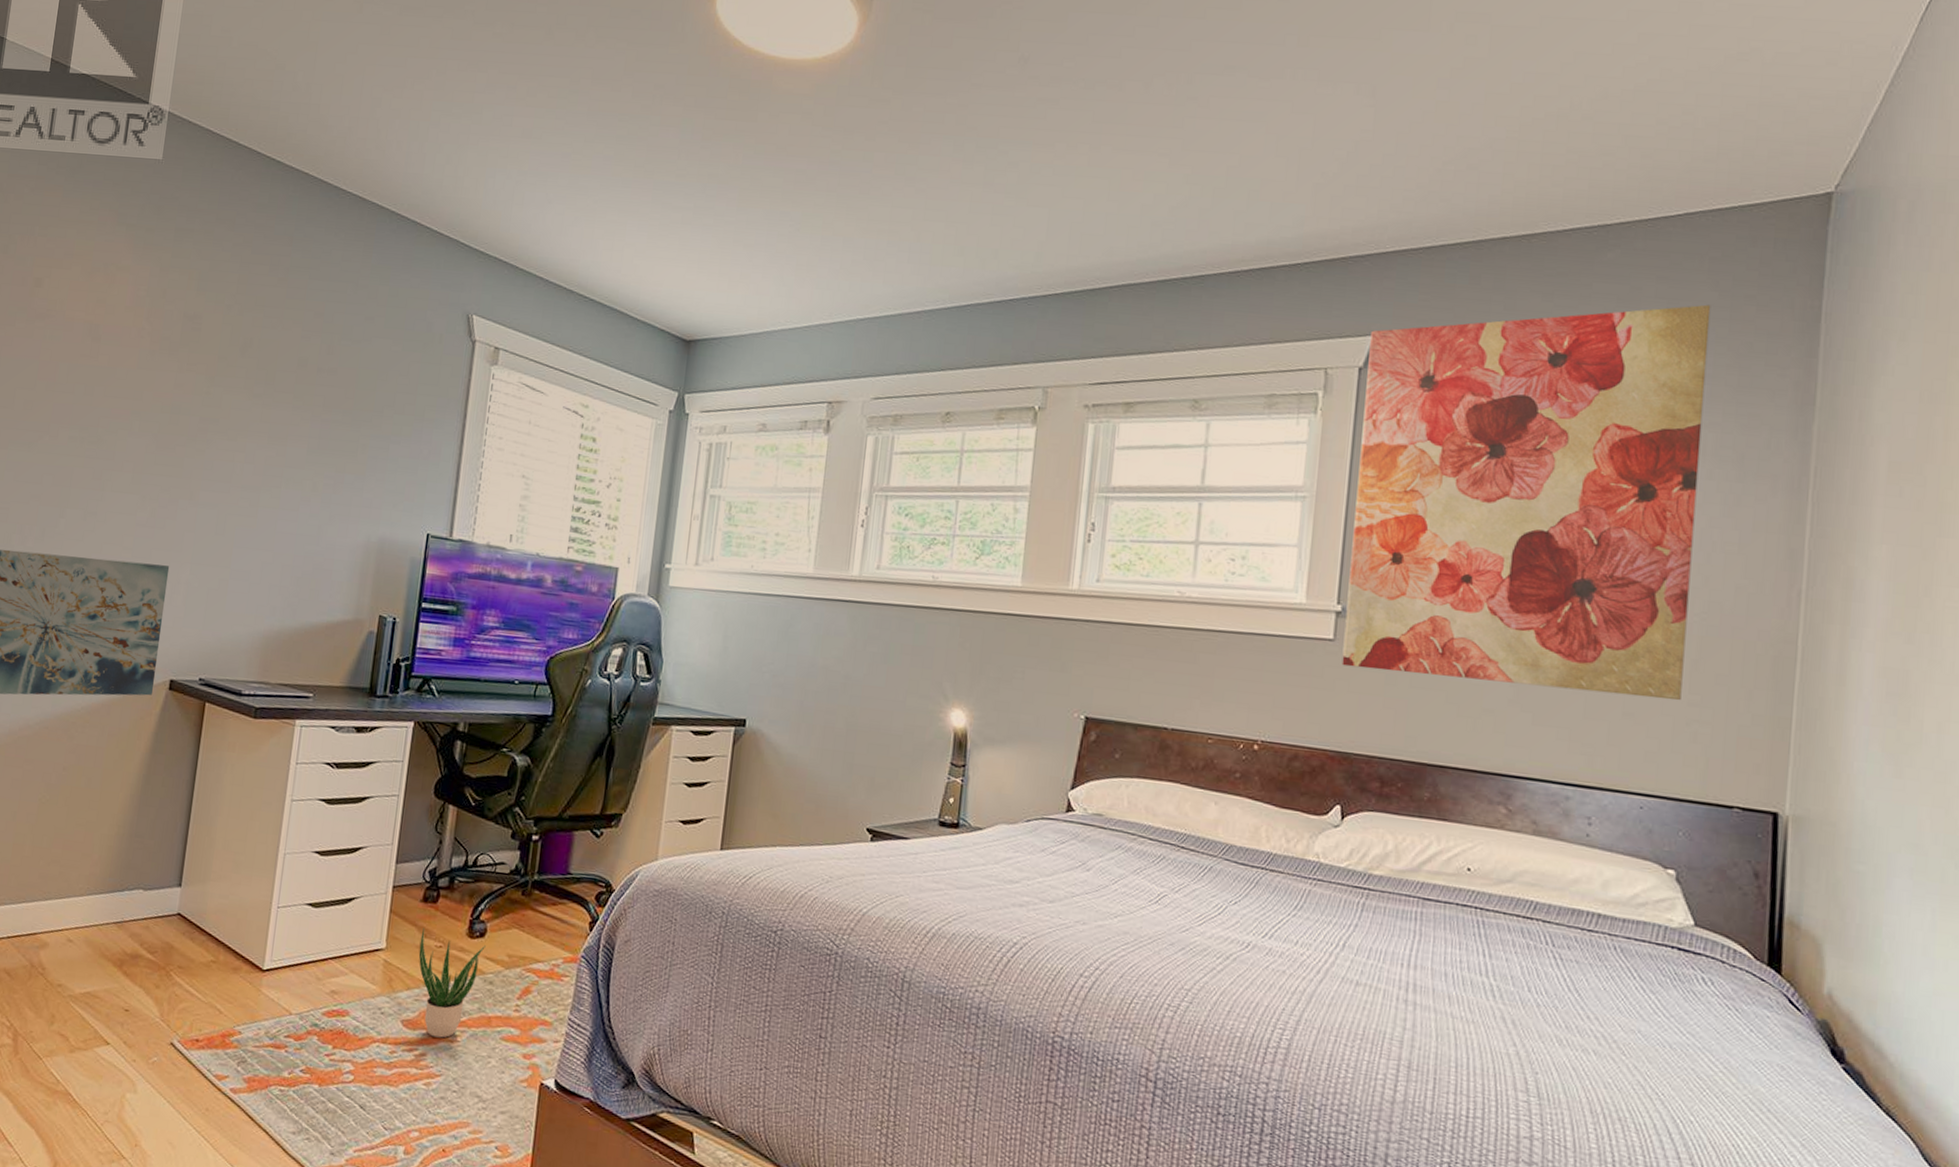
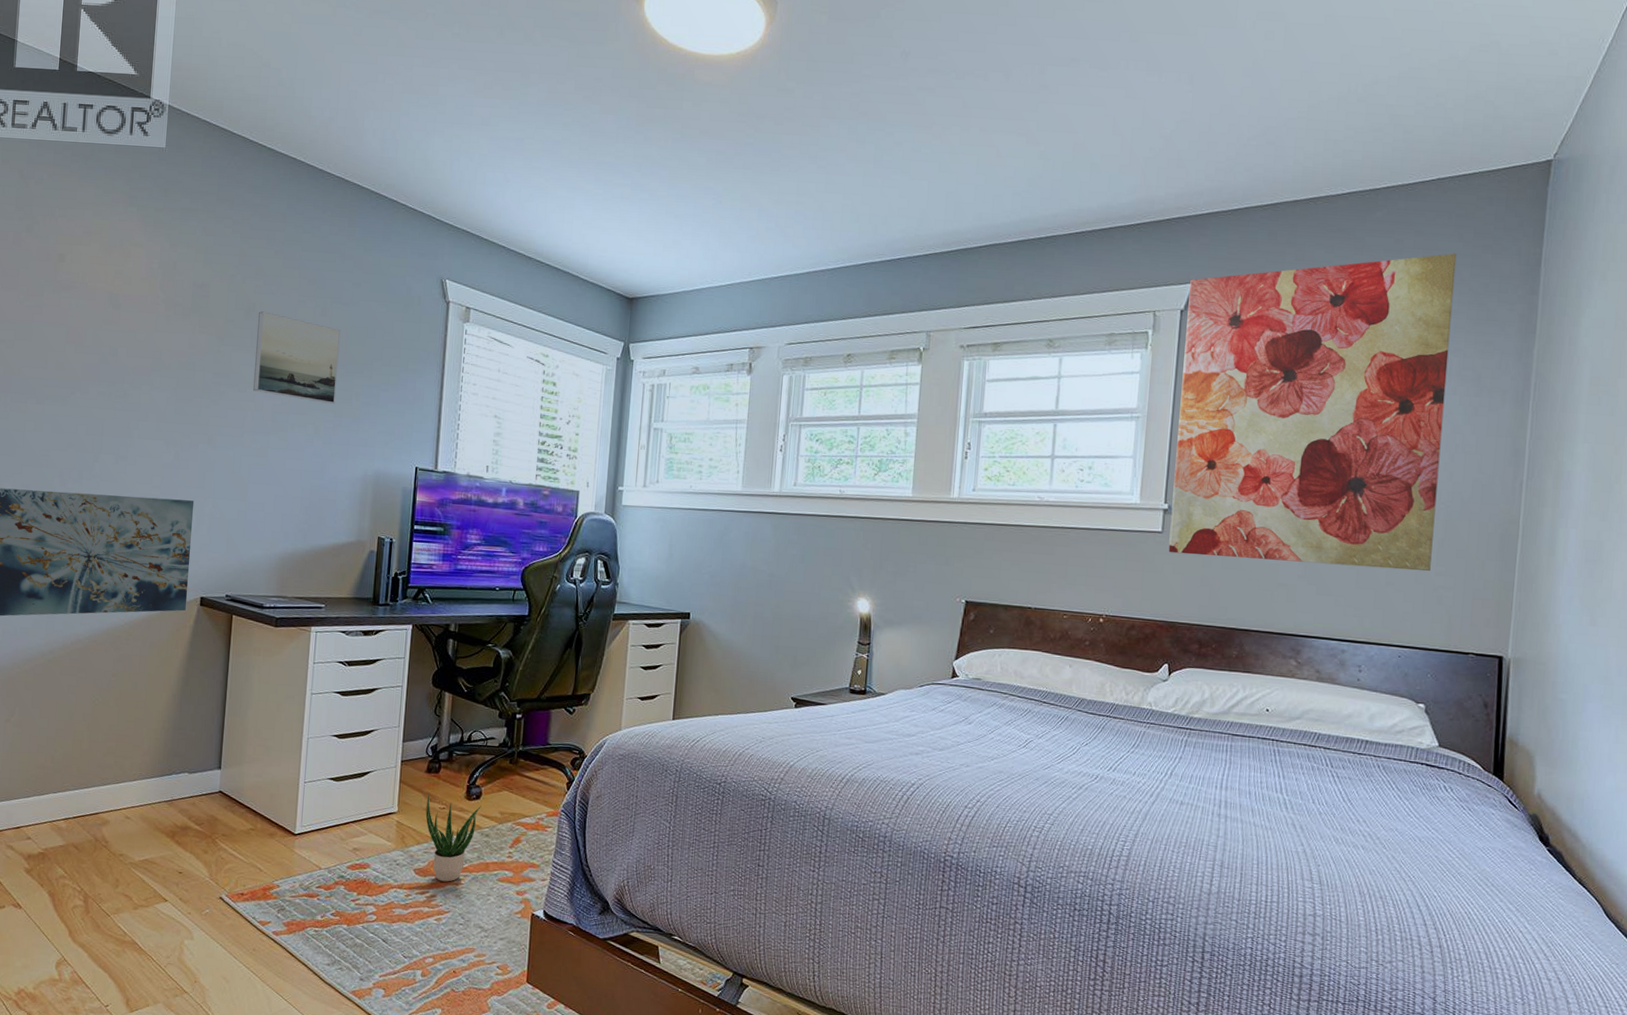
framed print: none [245,347,349,457] -> present [253,311,341,404]

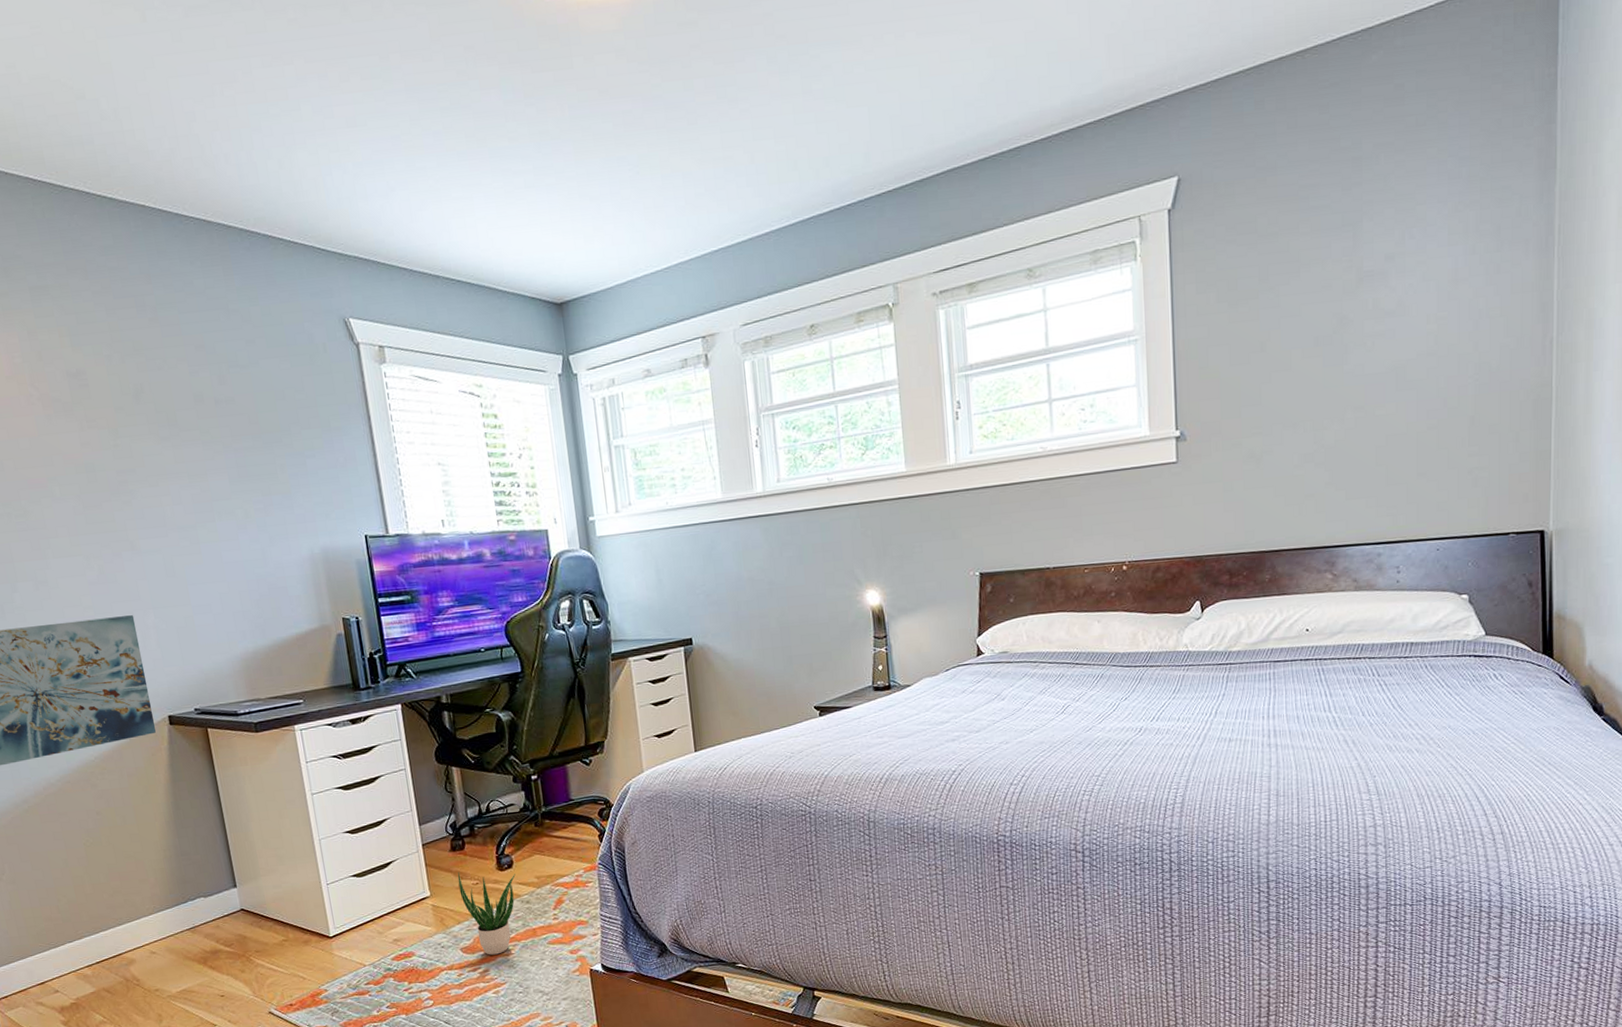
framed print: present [253,311,341,404] -> none [149,391,260,484]
wall art: present [1168,253,1457,572] -> none [1174,89,1464,483]

